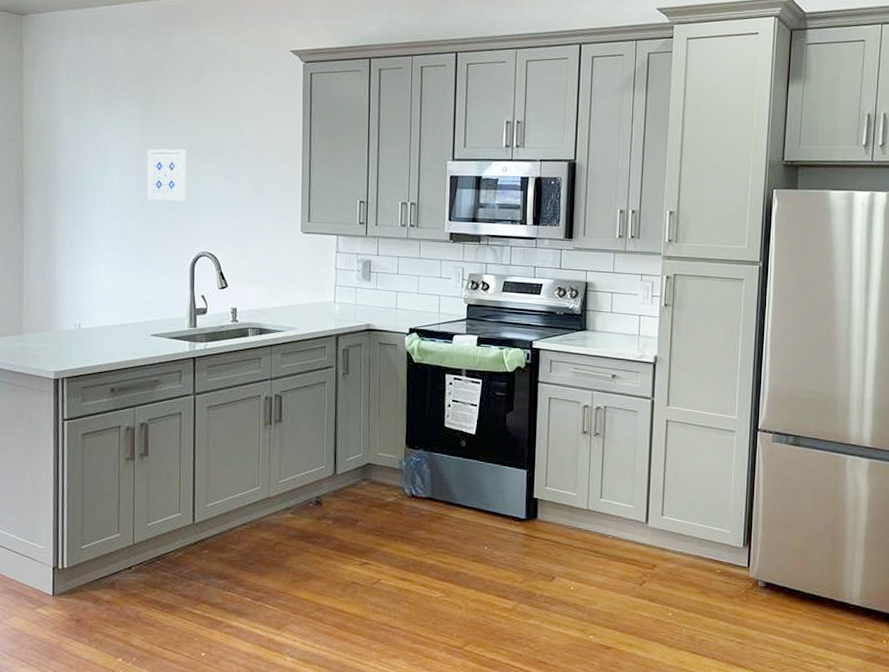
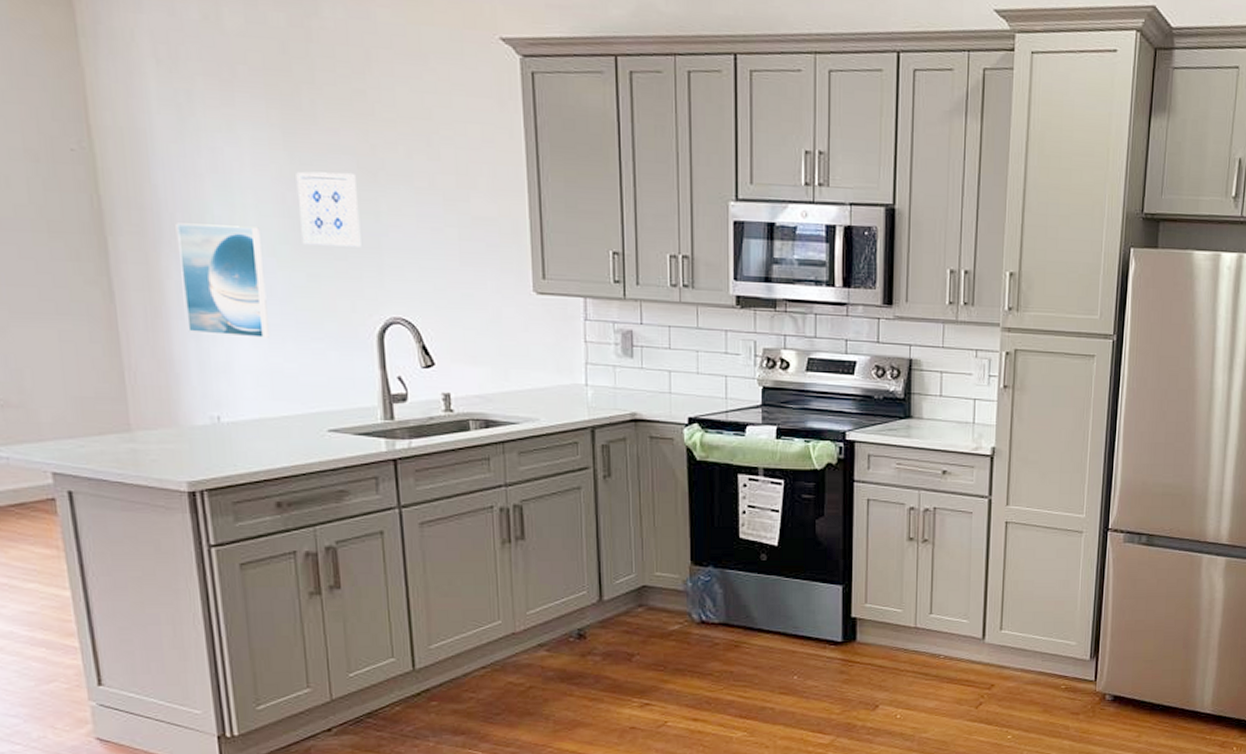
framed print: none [66,187,120,267] -> present [175,223,269,338]

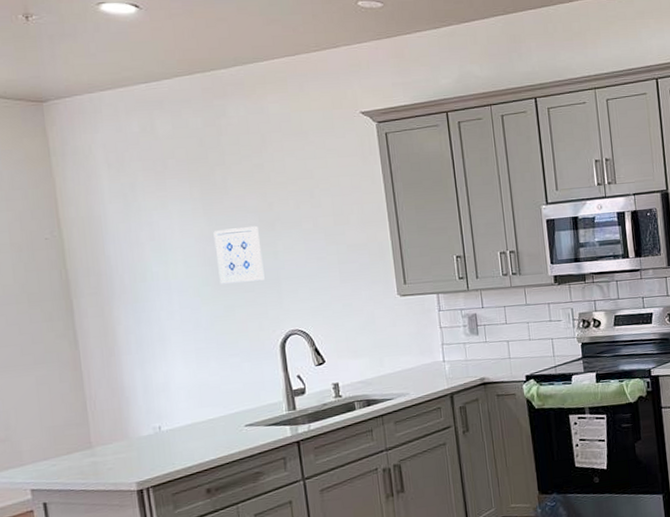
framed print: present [175,223,269,338] -> none [124,276,197,364]

